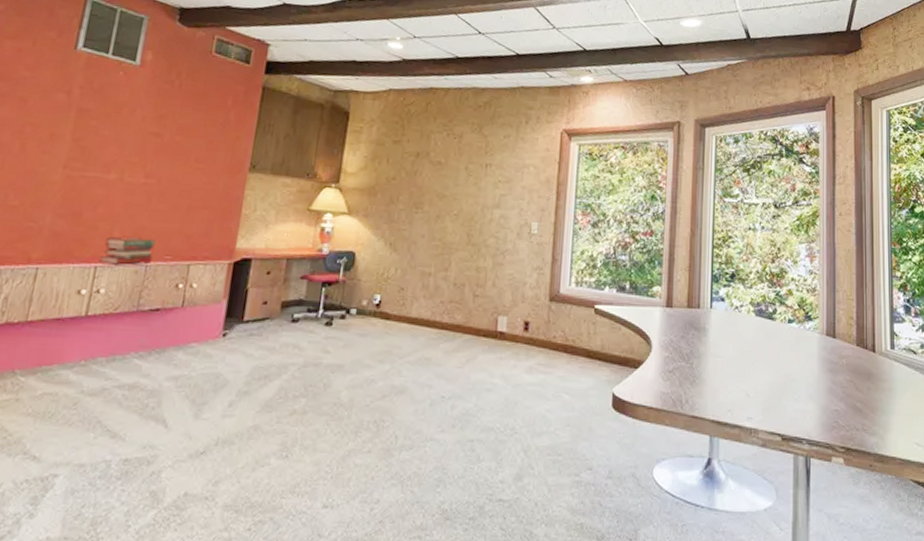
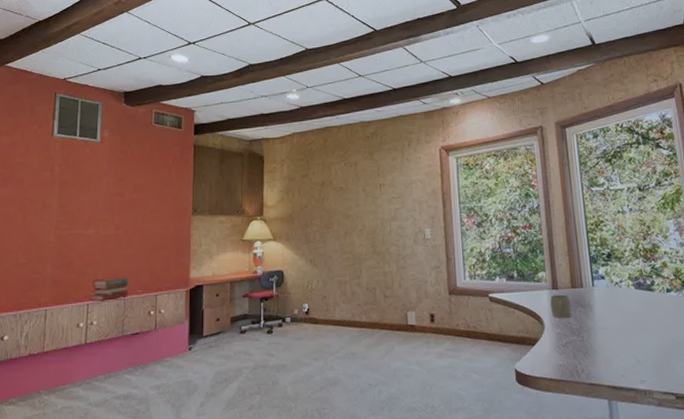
mug: none [662,313,684,340] -> present [550,294,572,318]

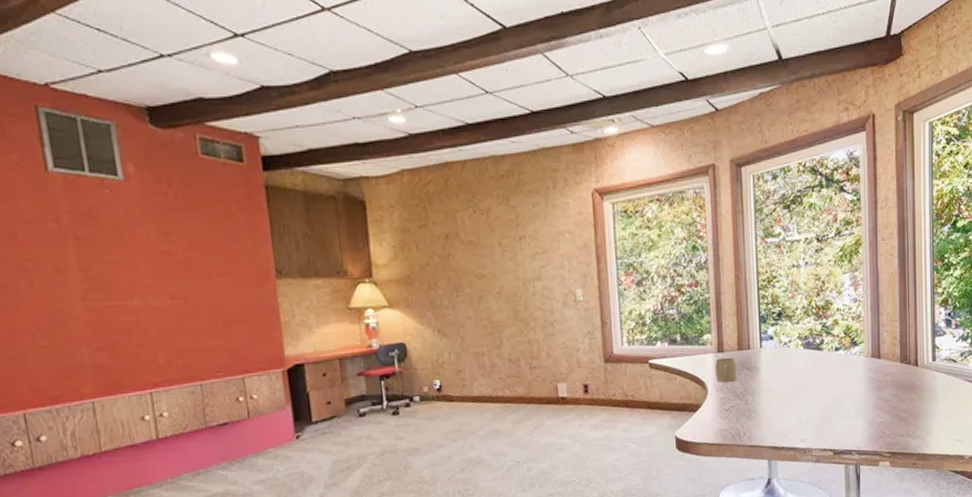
books: present [90,277,129,301] -> none [152,358,205,389]

